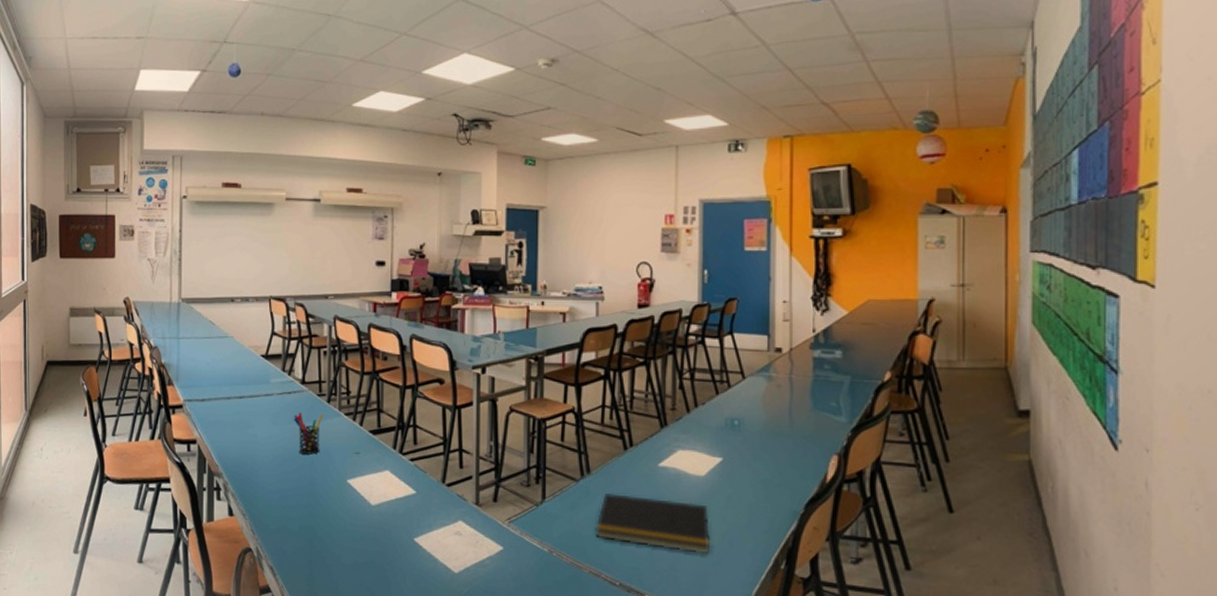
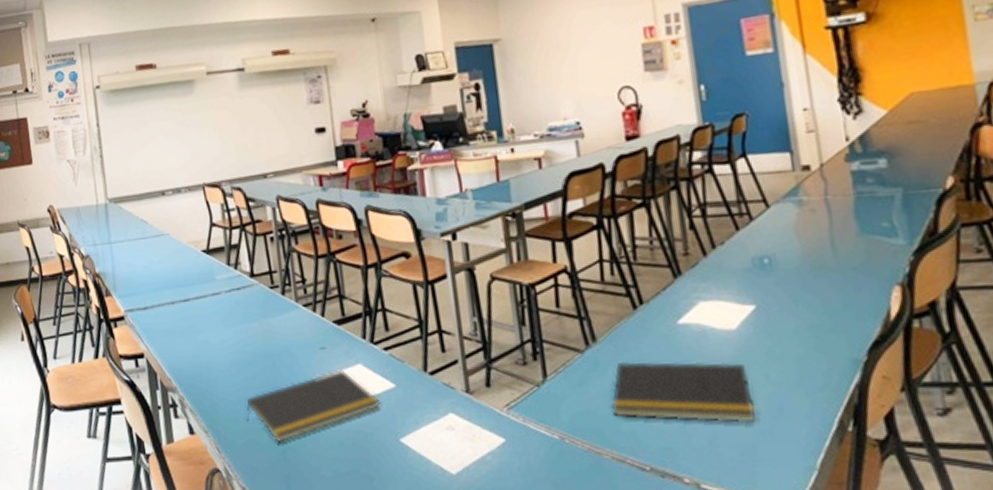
notepad: none [282,473,402,532] -> present [246,369,381,443]
pen holder: present [293,412,323,455] -> none [246,309,281,356]

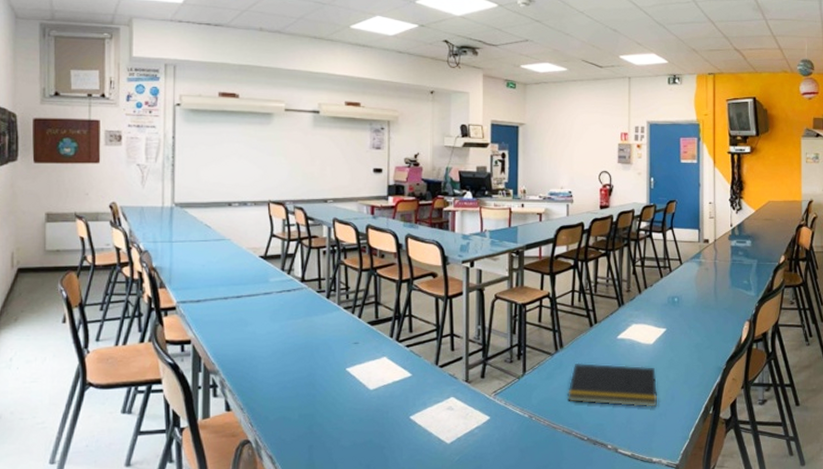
notepad: present [246,369,381,443] -> none [281,361,399,419]

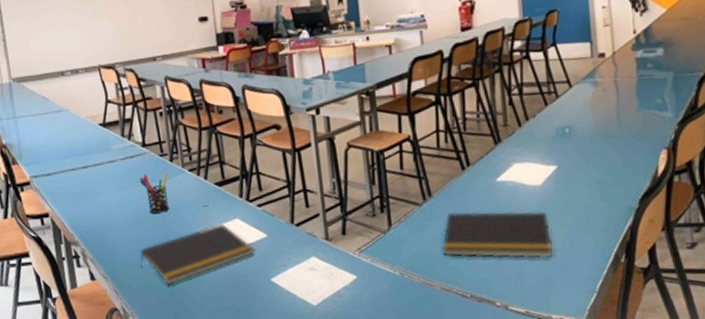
notepad: none [281,361,399,419] -> present [140,223,255,286]
pen holder: none [292,308,323,347] -> present [139,173,170,214]

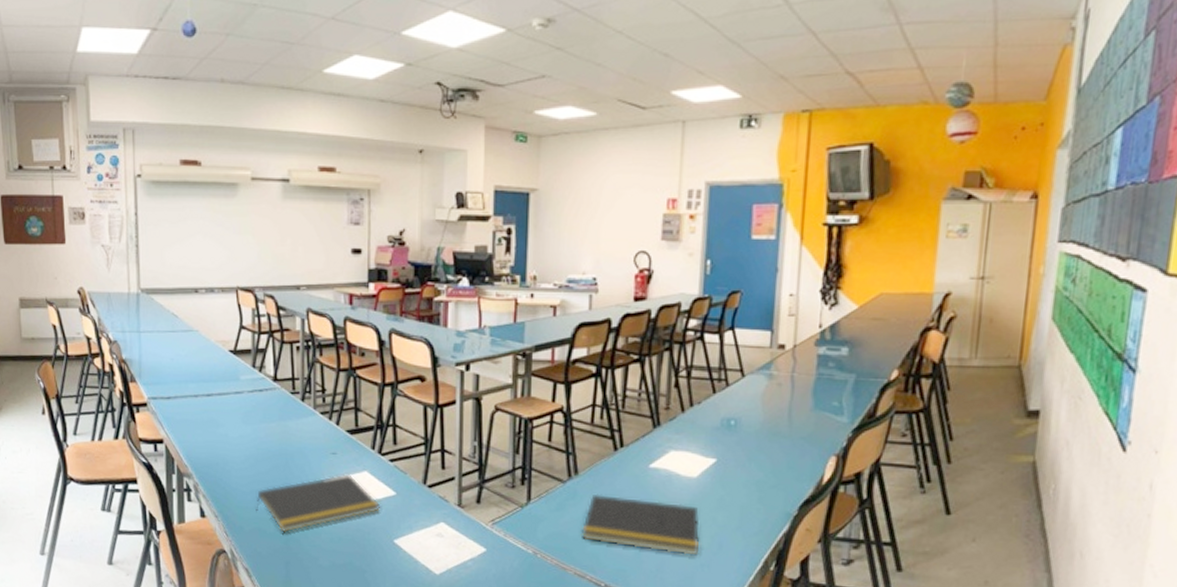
pen holder: present [139,173,170,214] -> none [265,411,297,455]

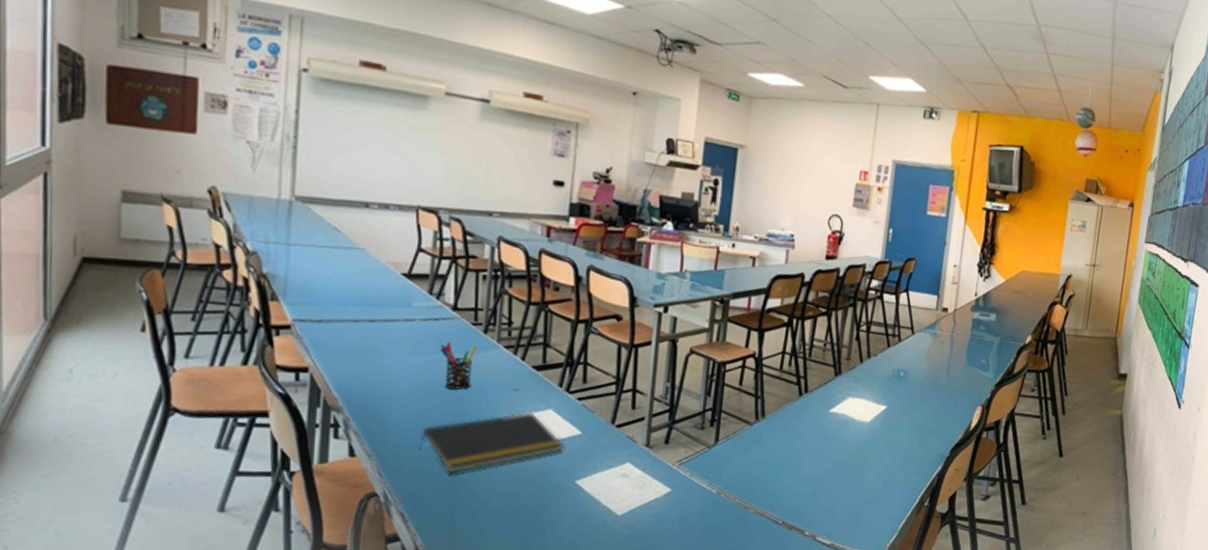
pen holder: none [265,411,297,455] -> present [439,342,478,390]
notepad: present [580,494,700,556] -> none [763,436,870,494]

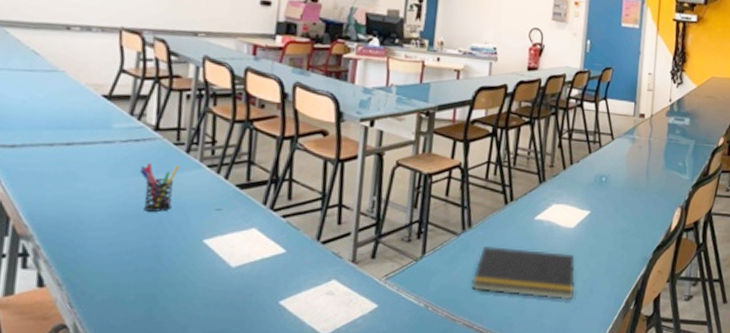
notepad: present [419,411,565,474] -> none [114,231,268,301]
notepad: none [763,436,870,494] -> present [471,245,575,300]

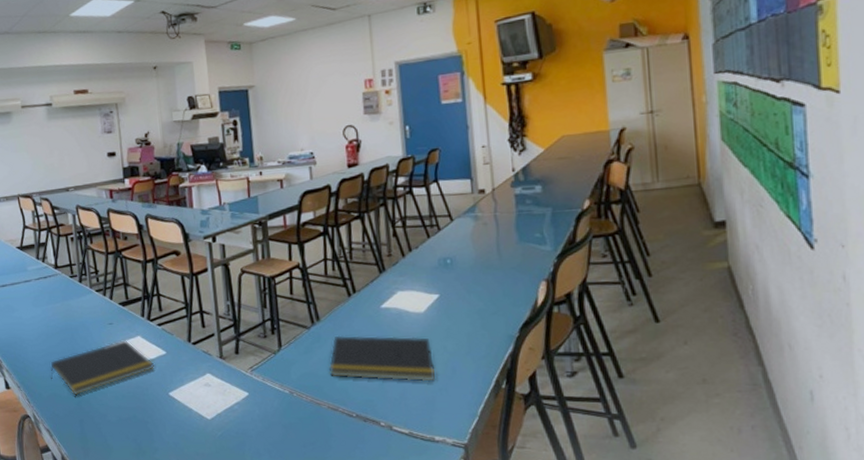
notepad: none [114,231,268,301] -> present [51,340,155,396]
pen holder: present [139,163,179,212] -> none [51,293,78,330]

